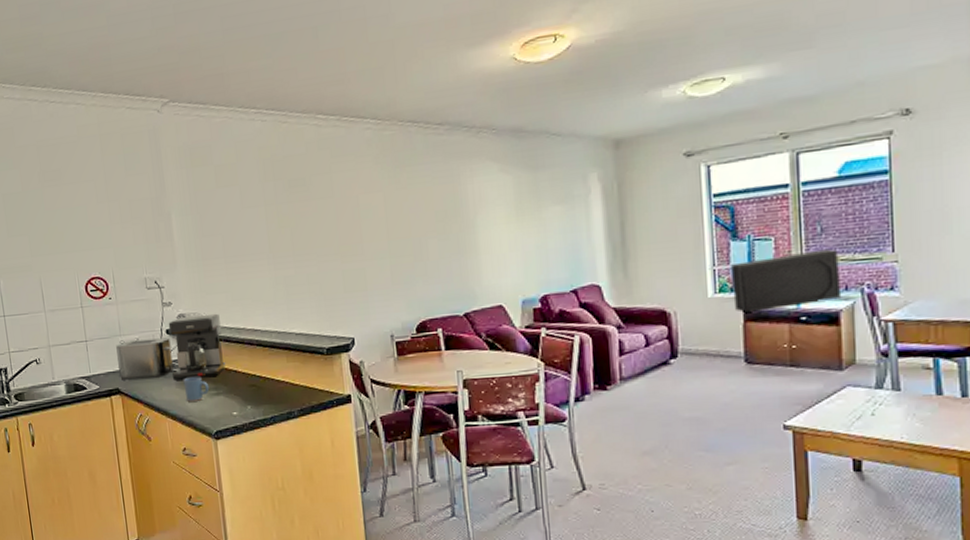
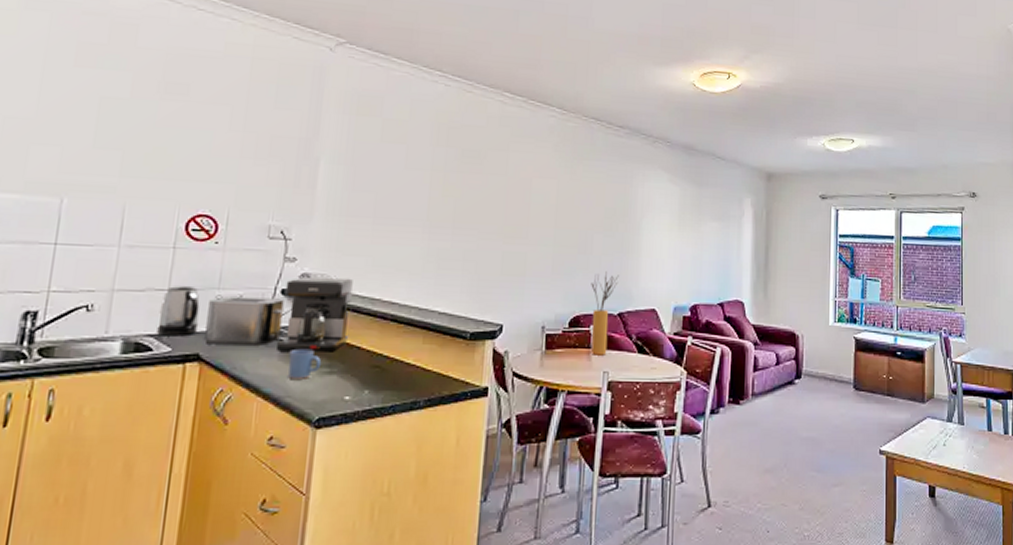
kettle: none [83,335,114,377] -> present [156,285,200,337]
vase: none [432,274,460,357] -> present [590,271,619,356]
television: present [731,248,842,313] -> none [848,295,927,343]

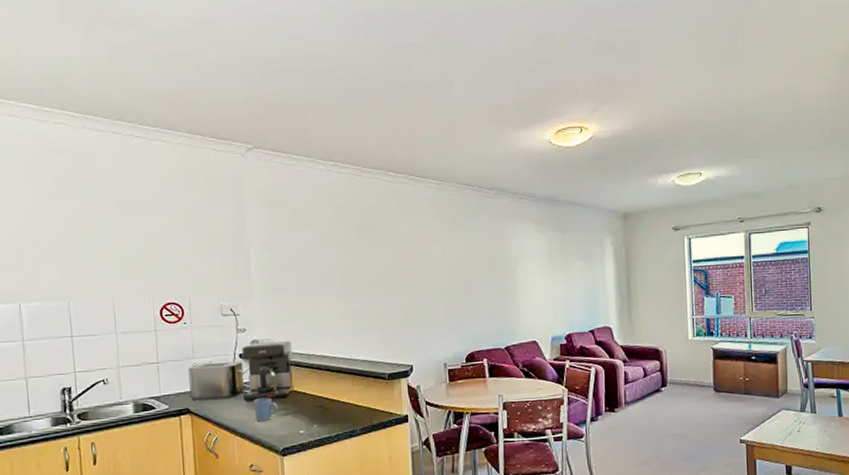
kettle: present [156,285,200,337] -> none [154,358,185,398]
vase: present [590,271,619,356] -> none [480,314,503,383]

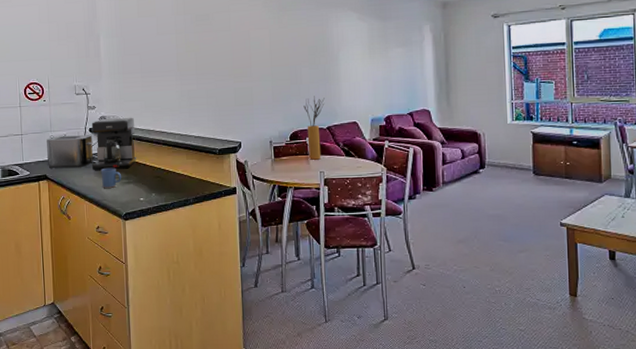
vase: none [480,314,503,383] -> present [303,96,325,160]

